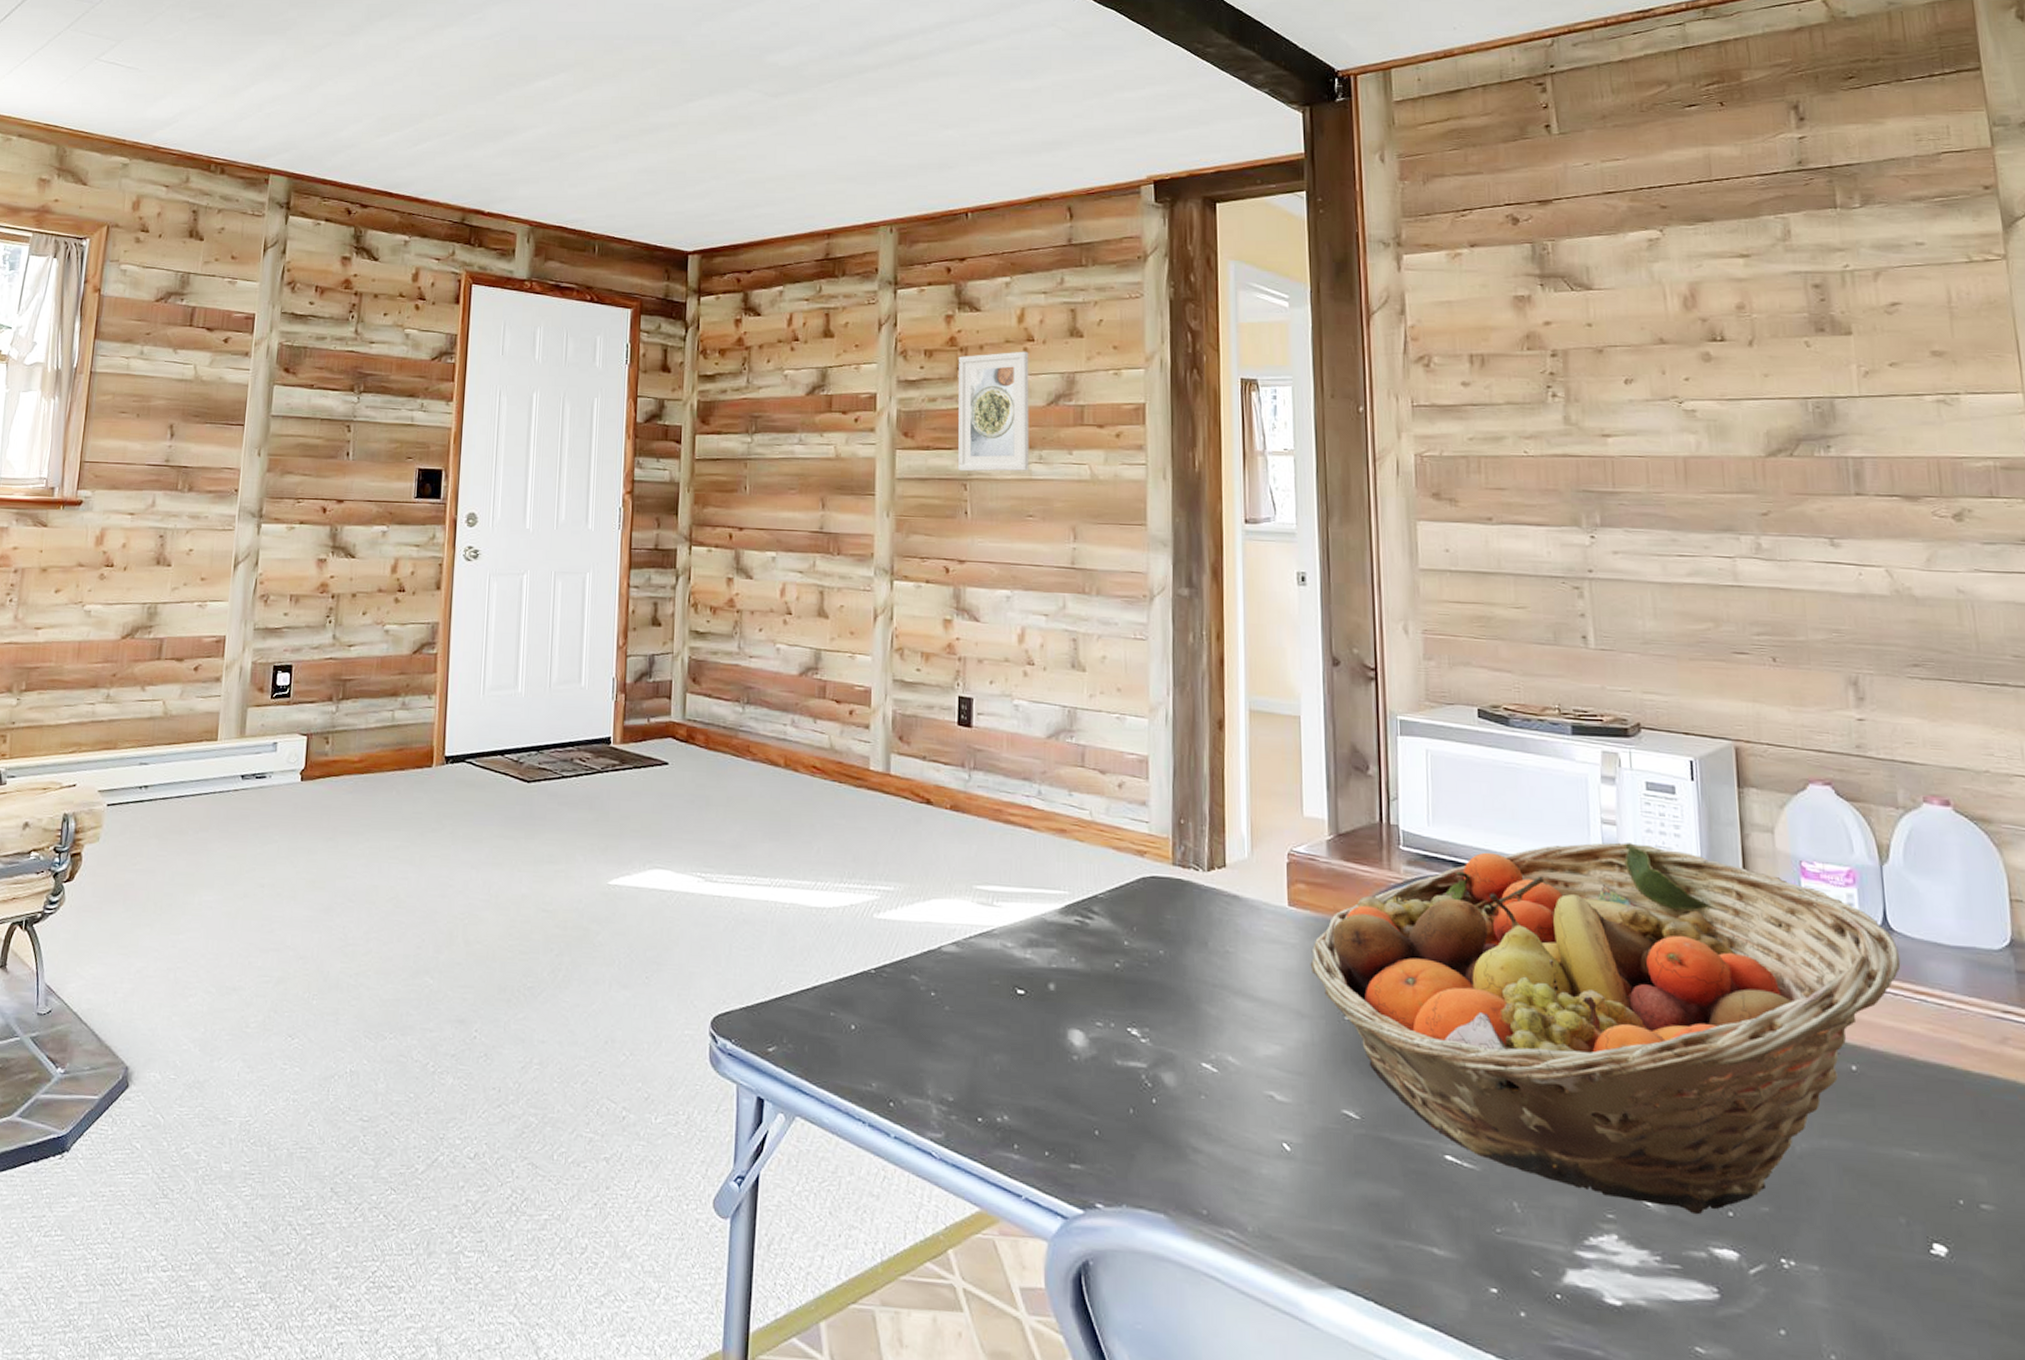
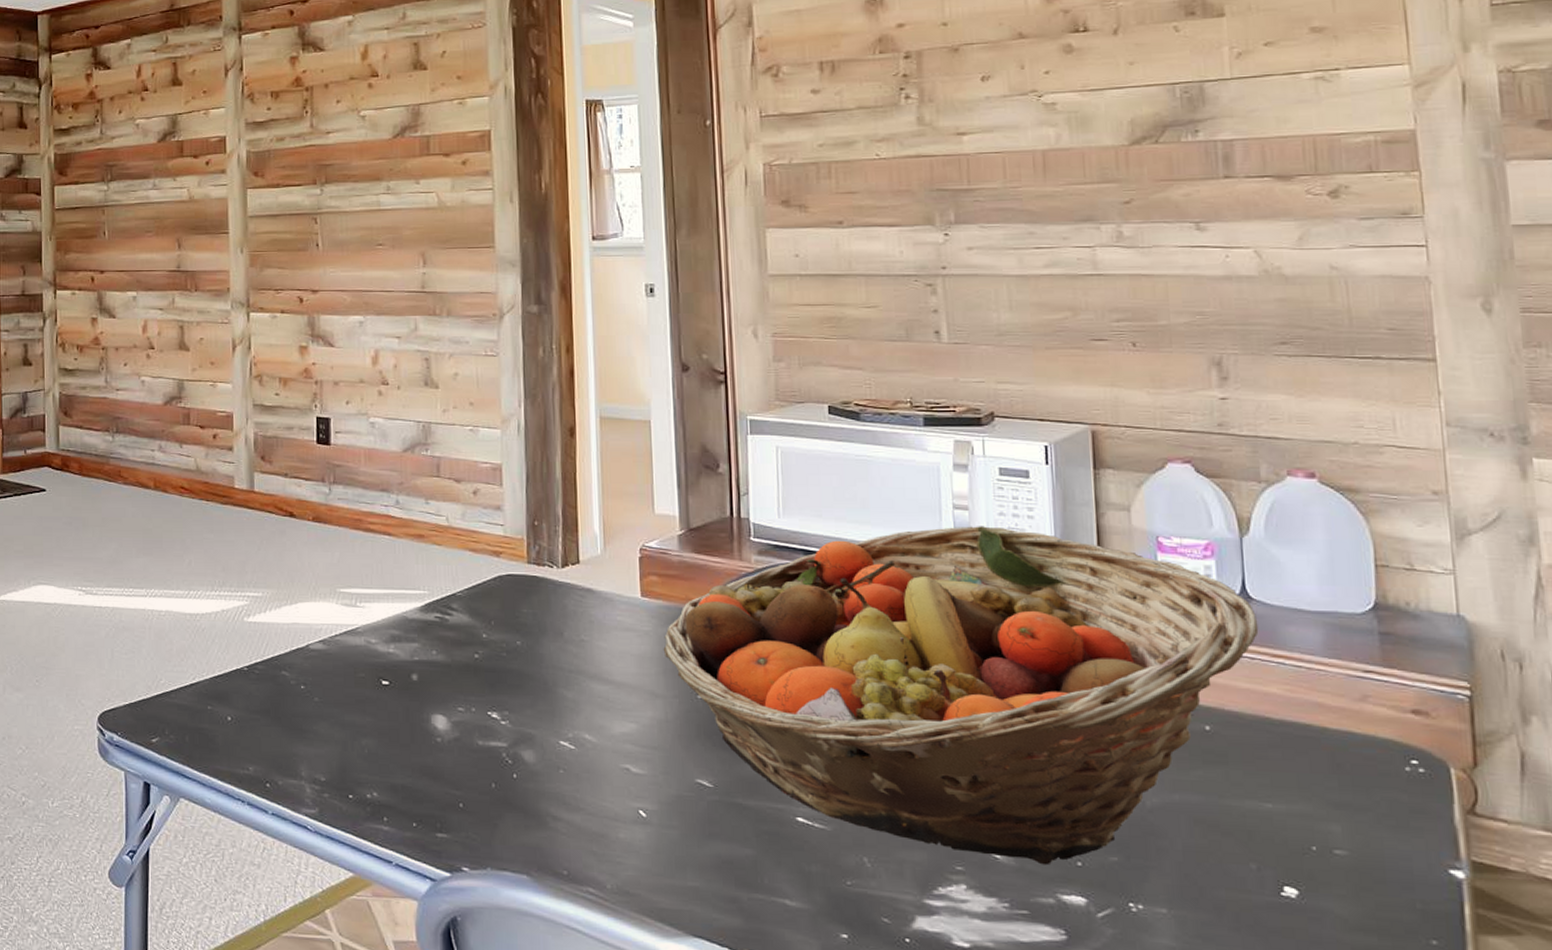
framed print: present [958,351,1029,472] -> none [305,87,378,206]

